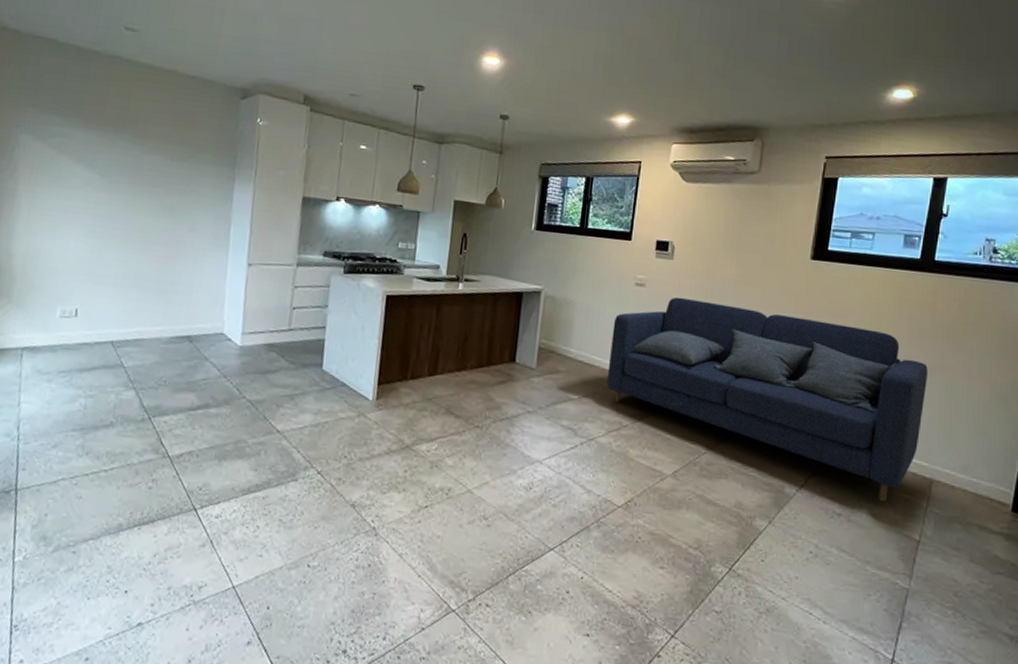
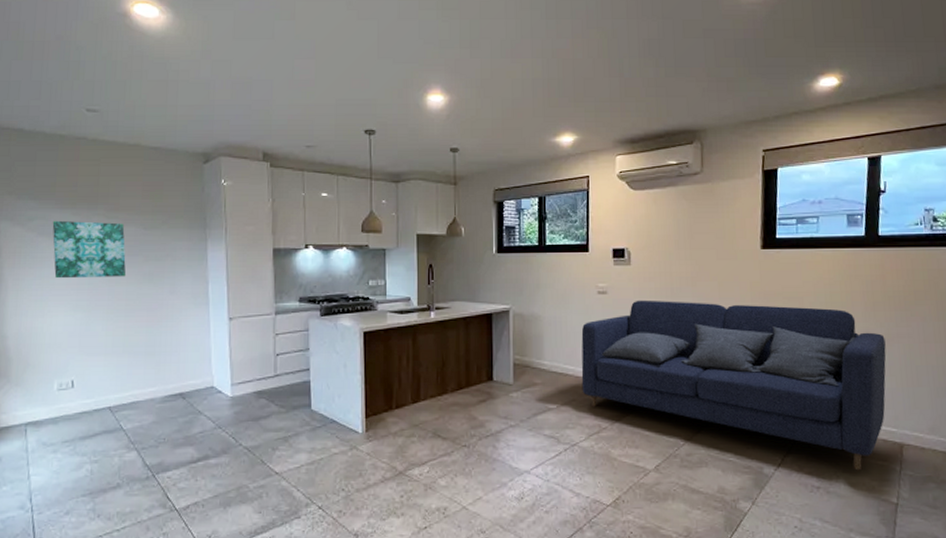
wall art: none [71,139,150,207] -> present [52,220,127,279]

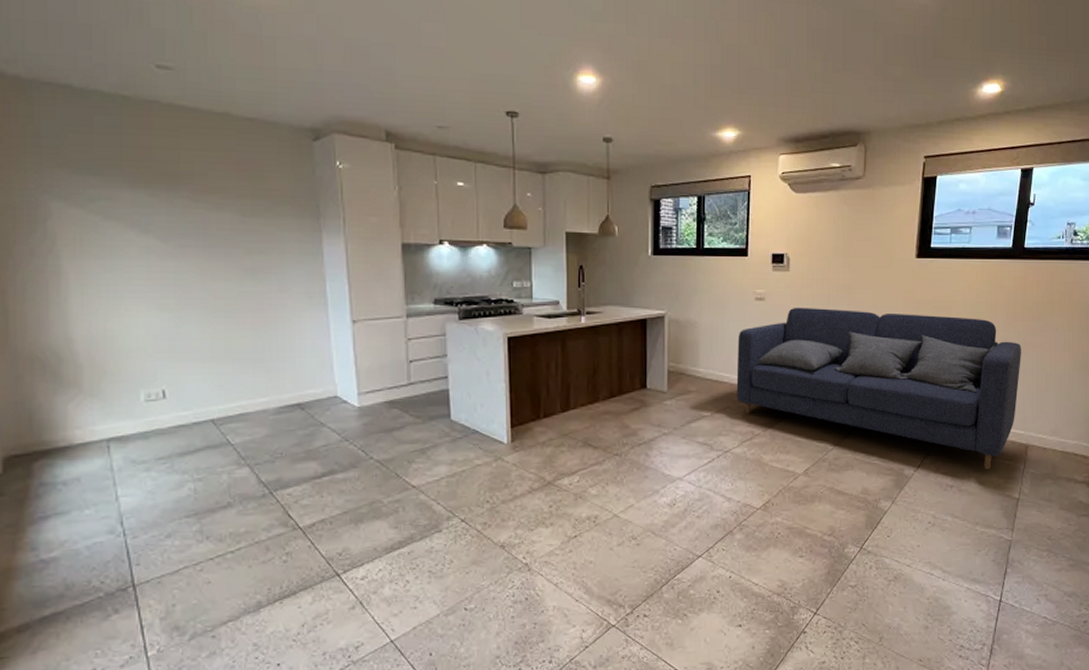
wall art: present [52,220,127,279] -> none [122,201,223,272]

